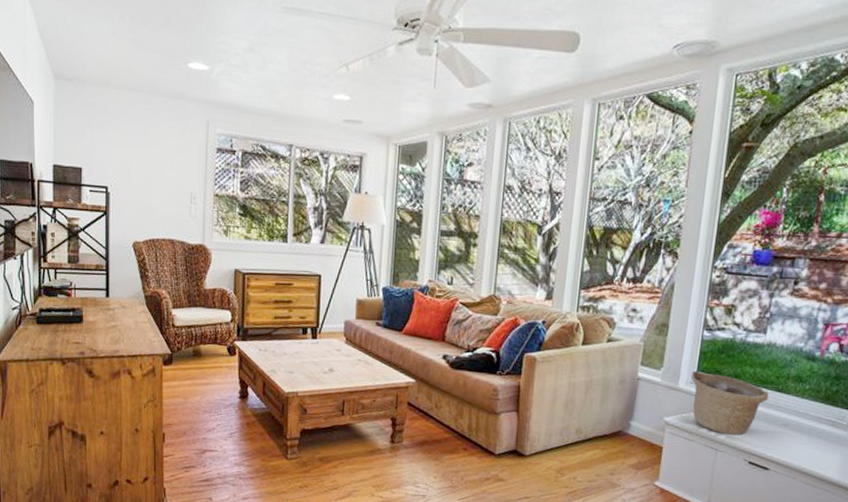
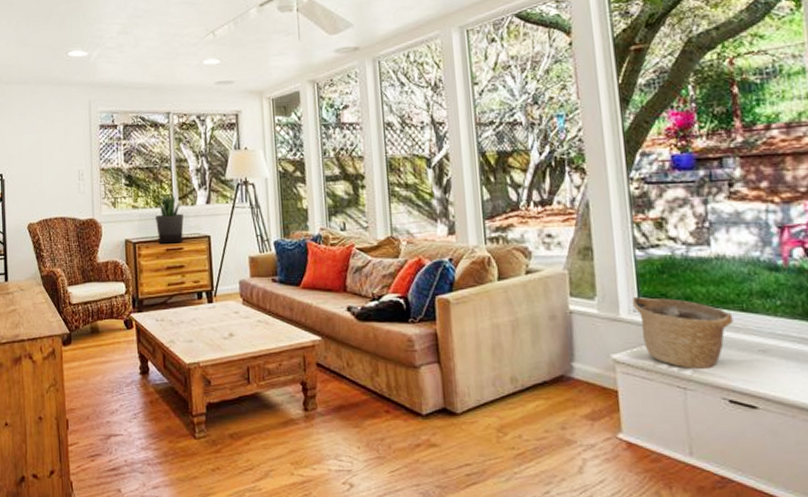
planter: none [267,225,297,280] -> present [154,191,184,245]

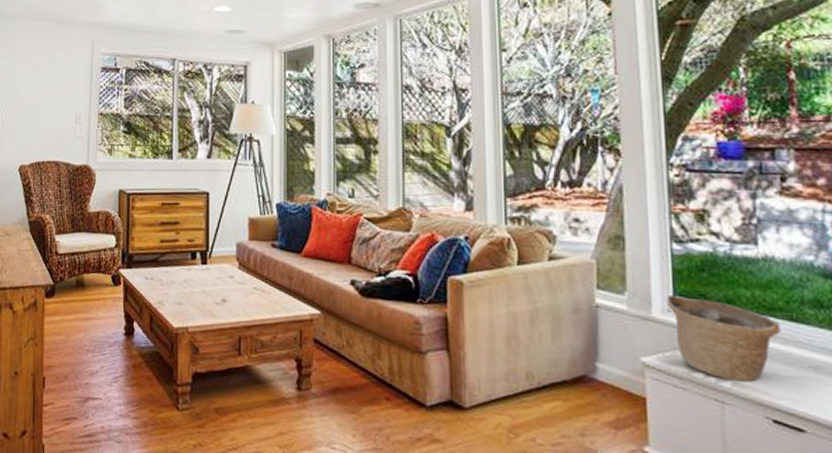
planter: present [154,191,184,245] -> none [152,141,182,199]

